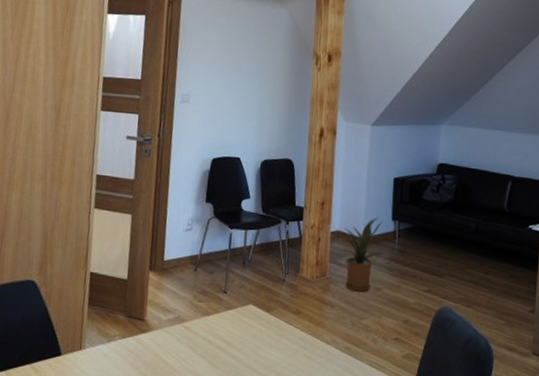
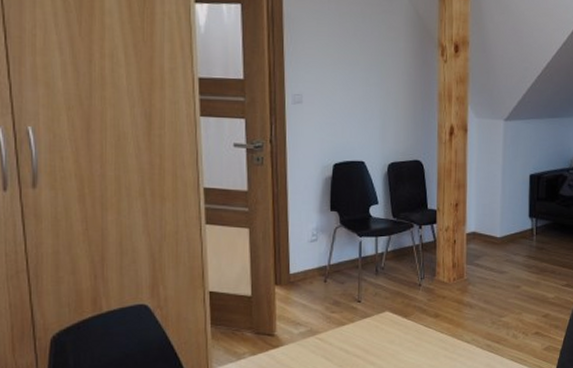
house plant: present [335,217,385,292] -> none [471,215,523,291]

